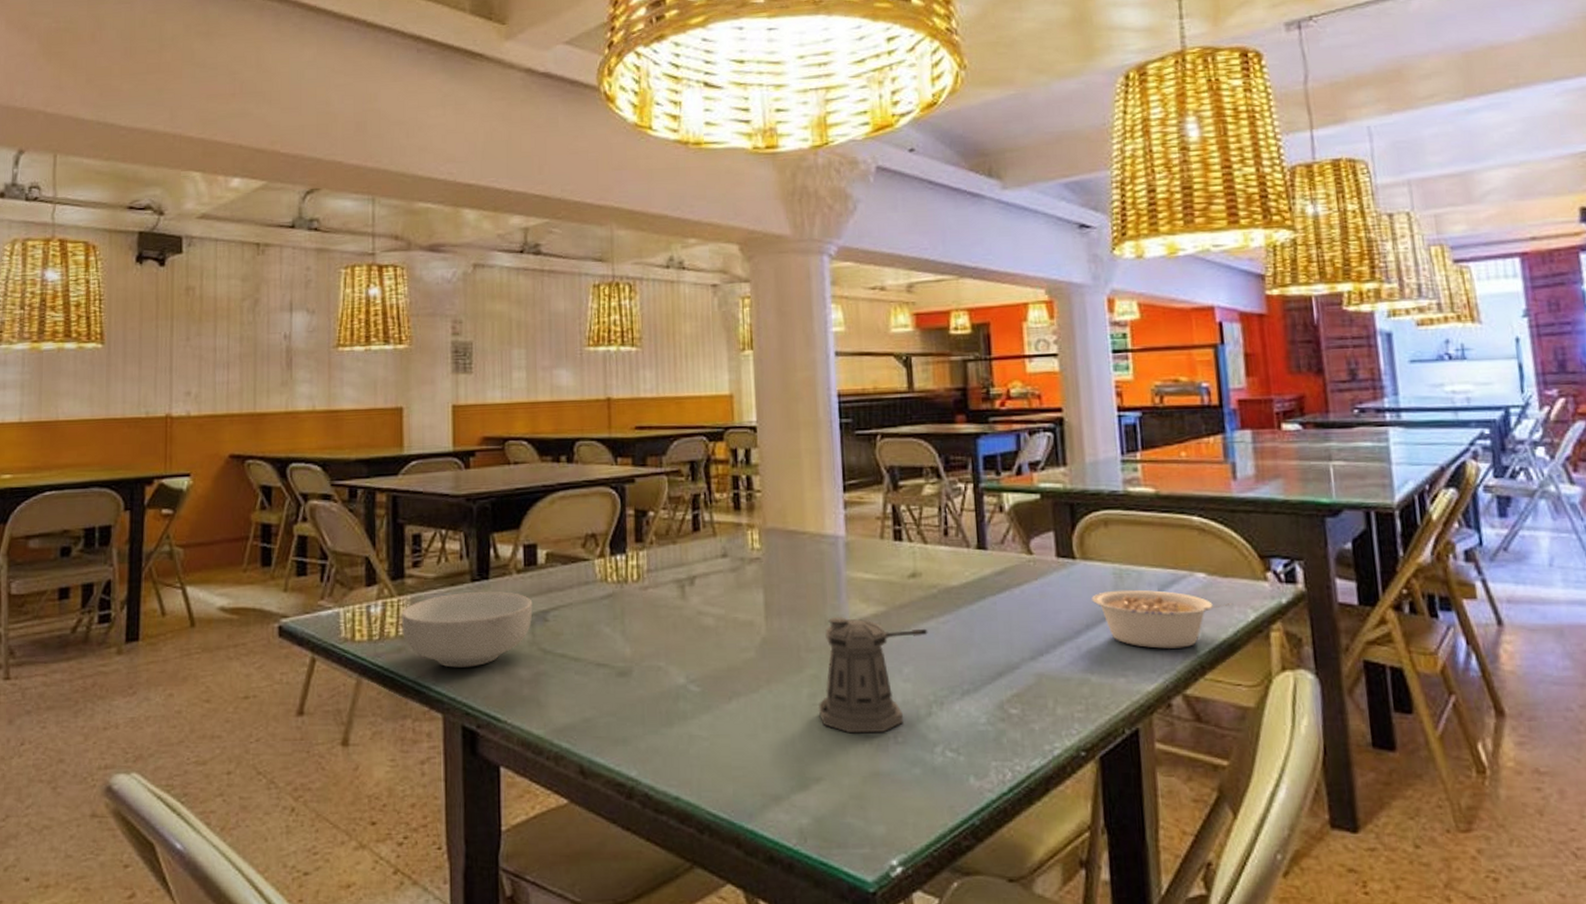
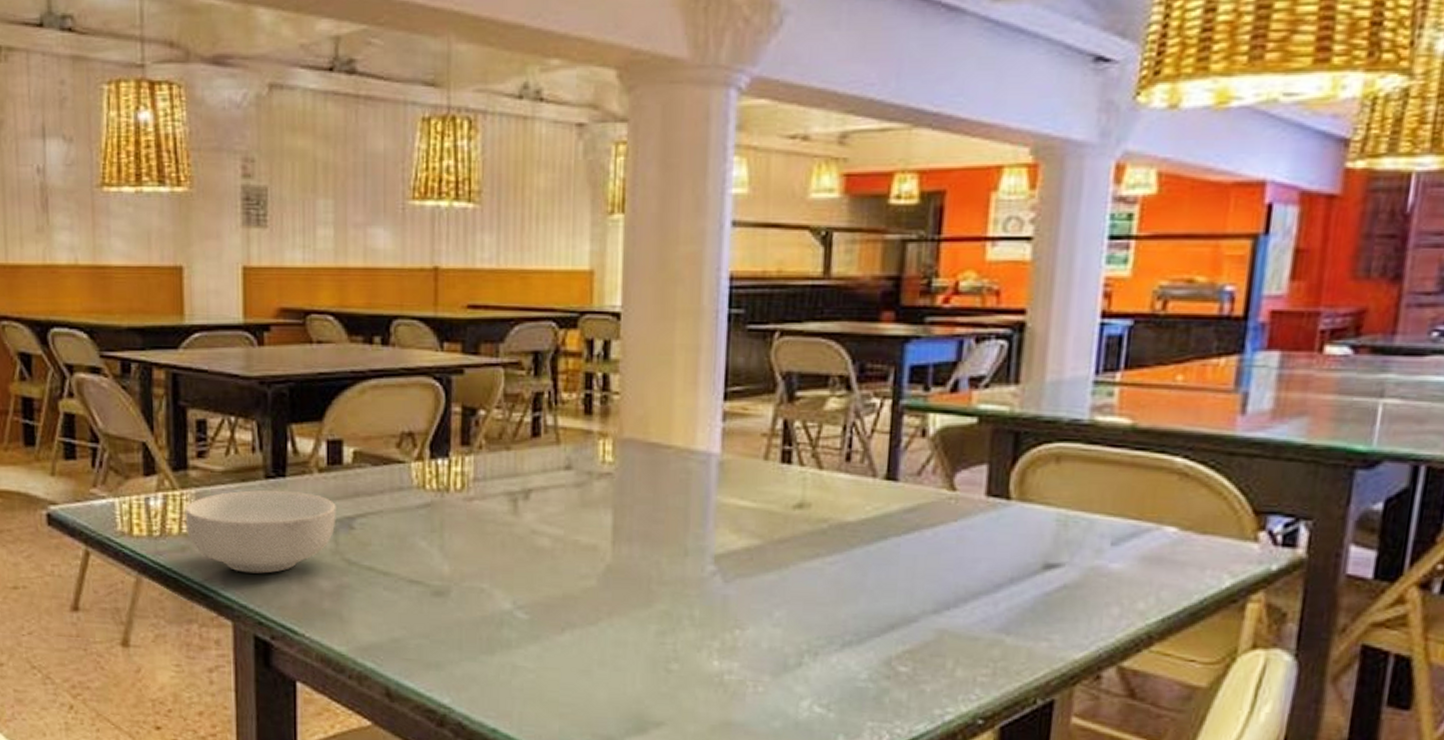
pepper shaker: present [818,617,928,734] -> none [666,547,810,681]
legume: present [1092,589,1234,649] -> none [1023,540,1207,614]

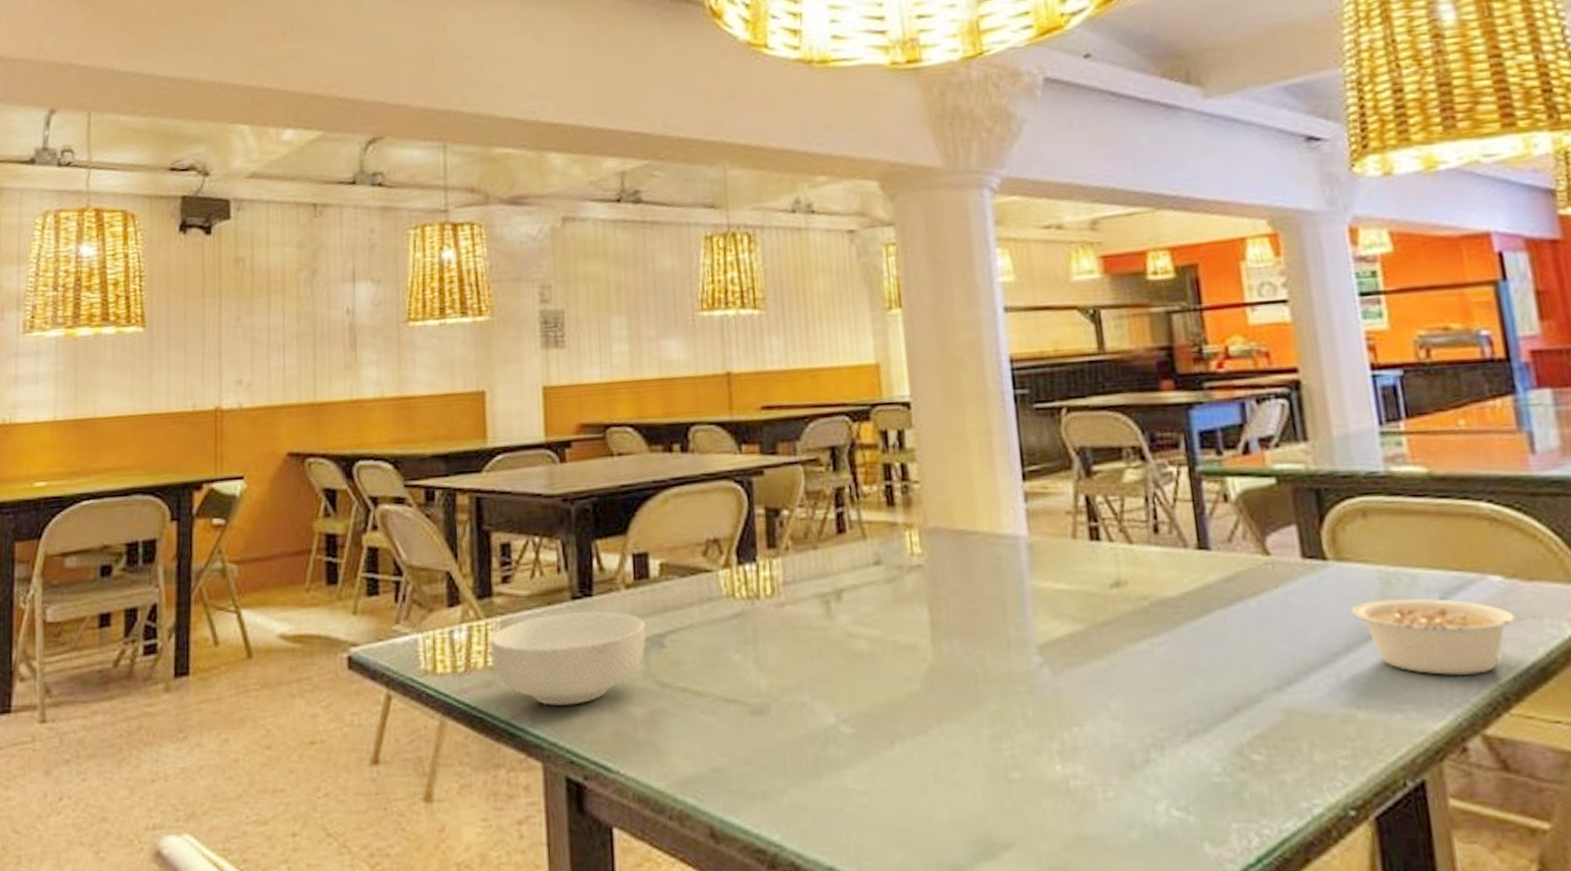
legume: none [1023,540,1207,614] -> present [1351,598,1543,675]

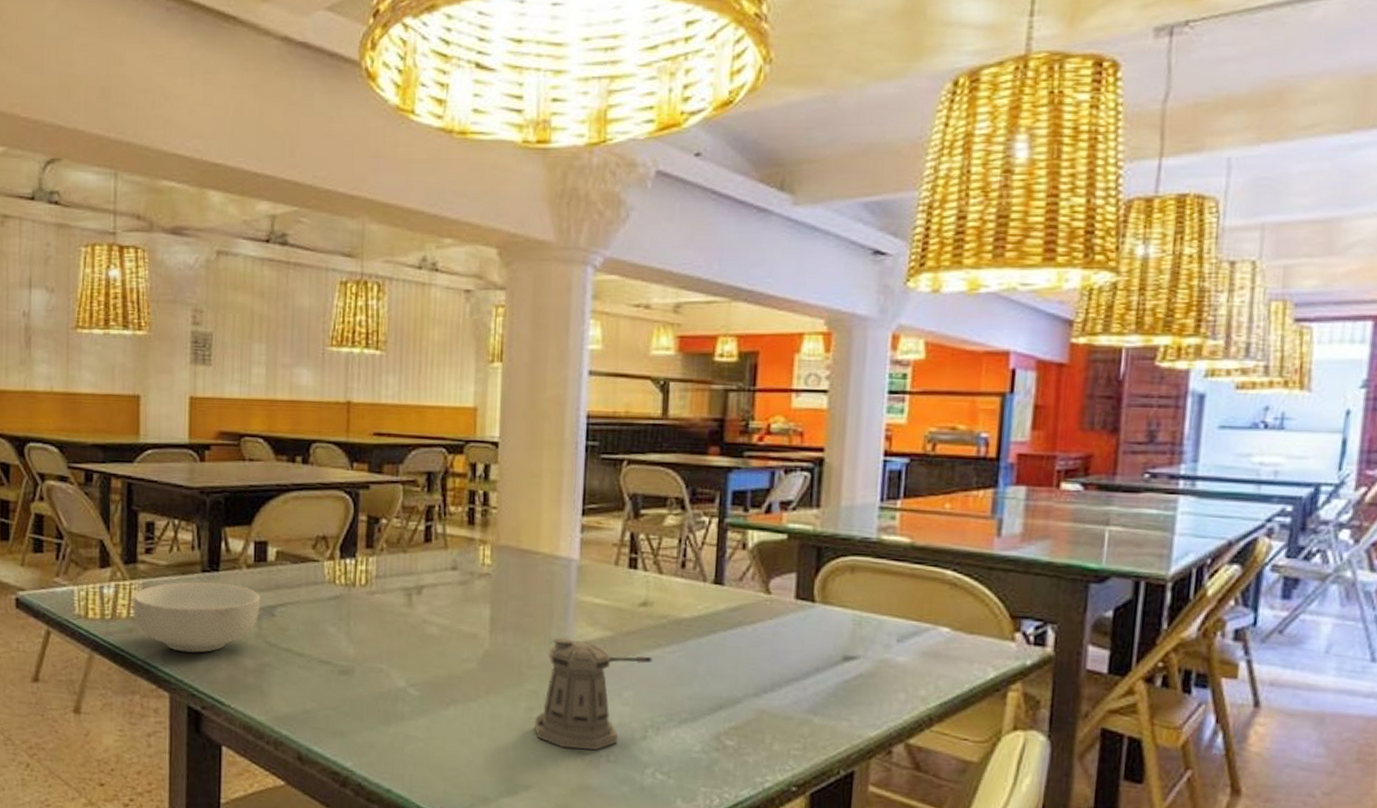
pepper shaker: none [1003,638,1140,787] -> present [533,637,653,751]
legume: present [1351,598,1543,675] -> none [826,636,974,699]

